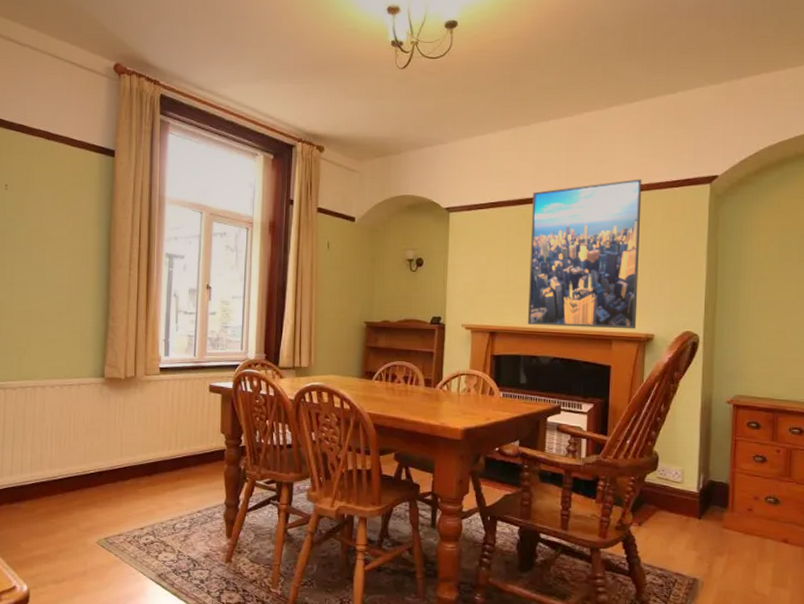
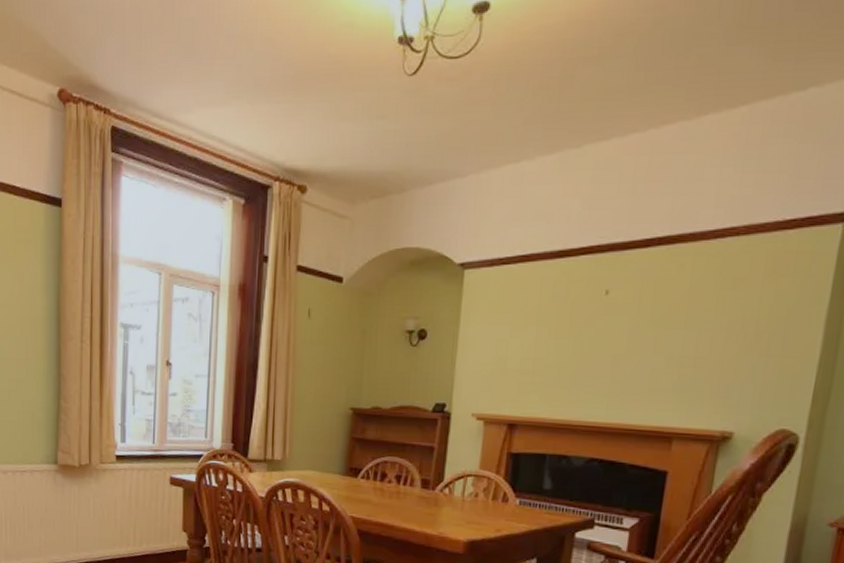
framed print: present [527,178,642,329] -> none [558,218,740,425]

